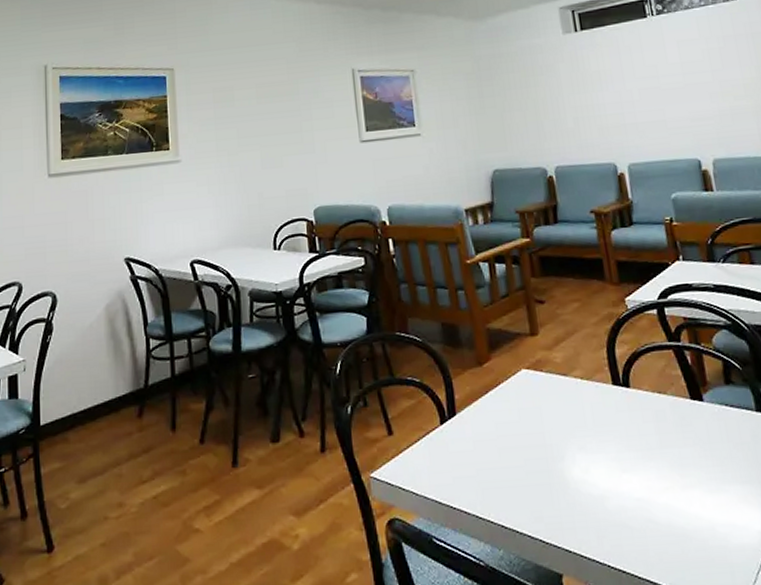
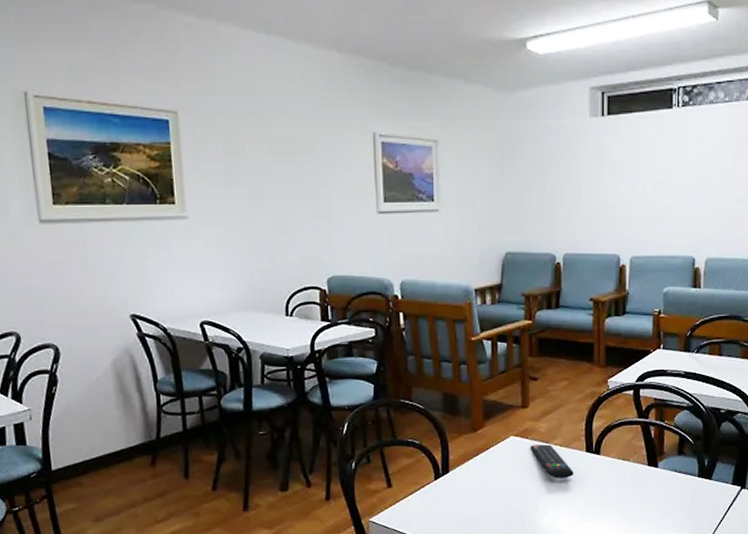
remote control: none [545,377,602,419] -> present [530,444,574,479]

